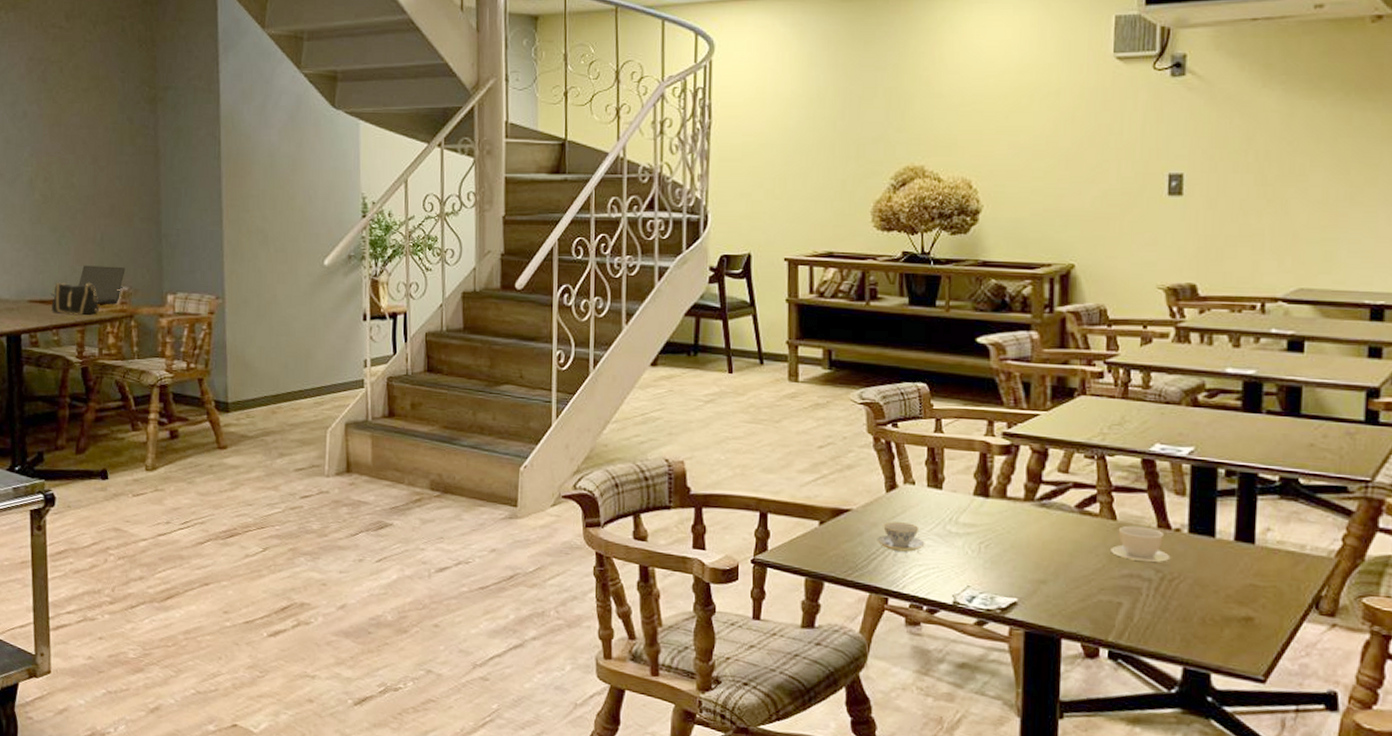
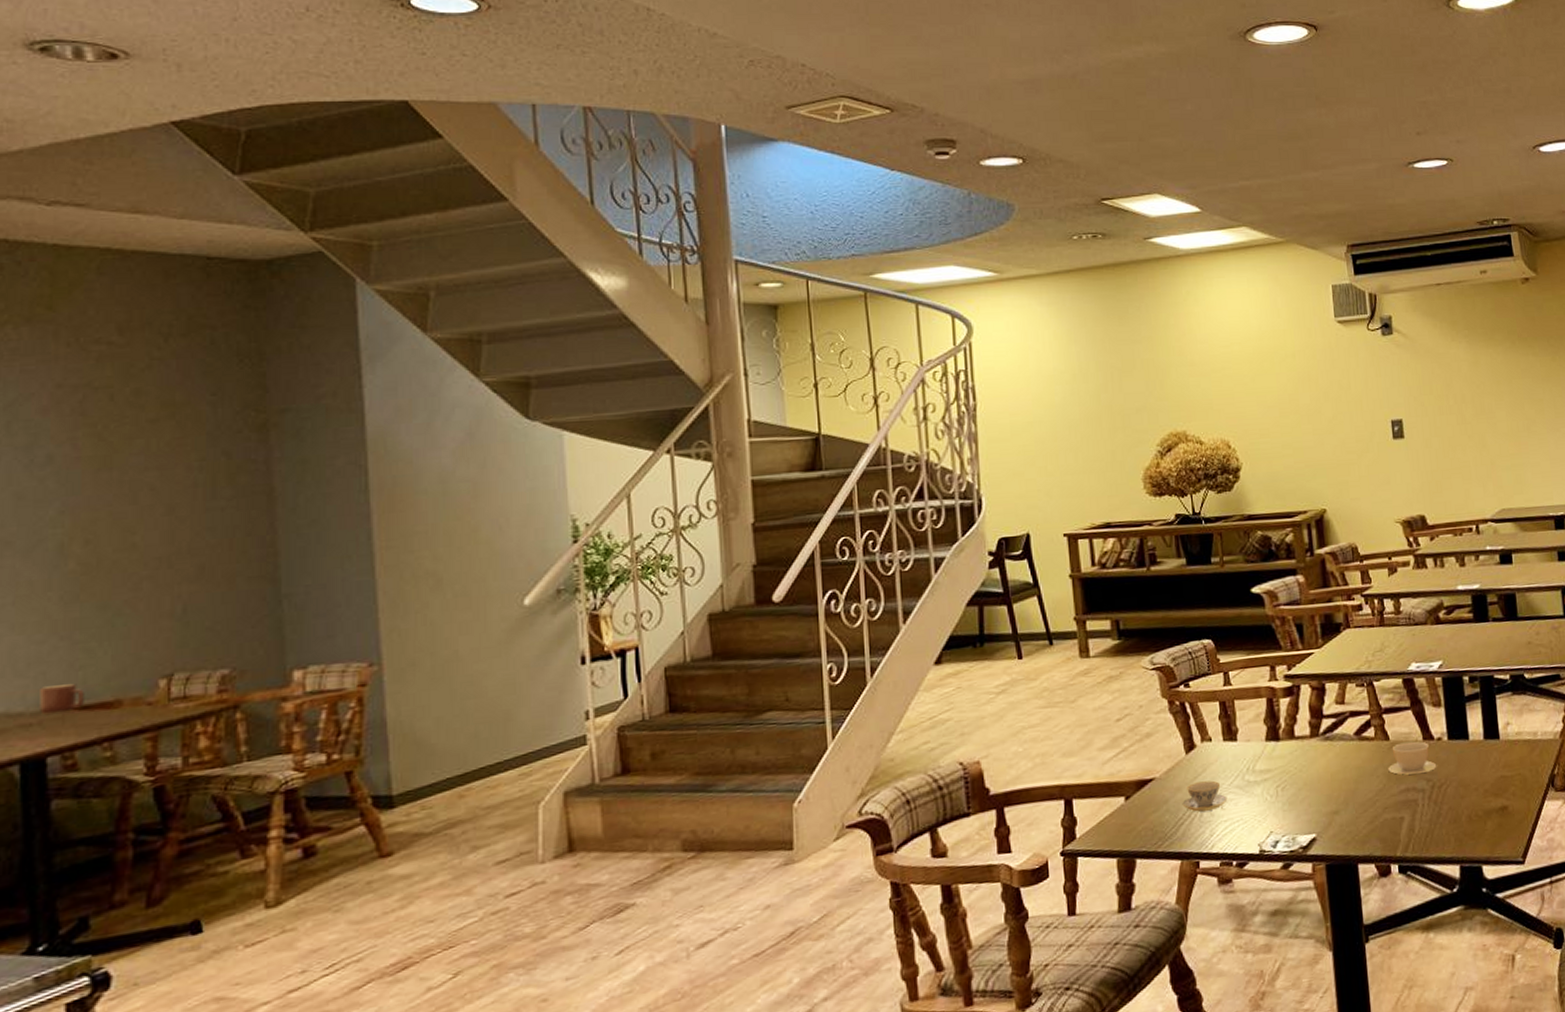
mug: none [18,283,43,305] -> present [40,684,85,716]
handbag: present [51,282,100,316] -> none [99,671,184,720]
laptop: present [53,265,125,305] -> none [102,643,225,704]

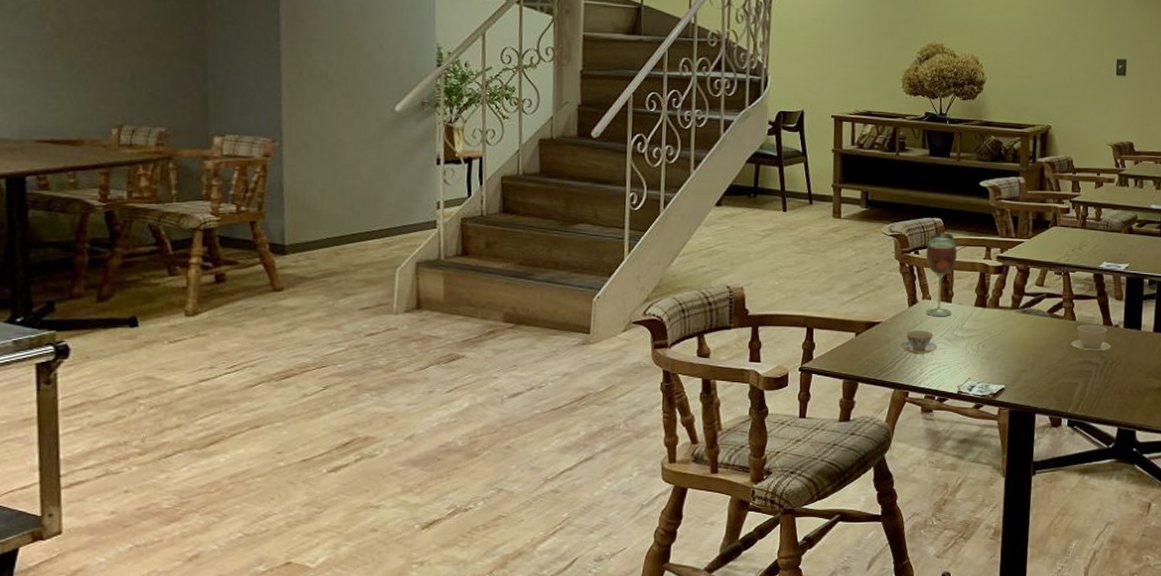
mug: present [40,684,85,716] -> none [21,121,55,145]
wineglass: none [1197,655,1240,761] -> present [925,232,957,316]

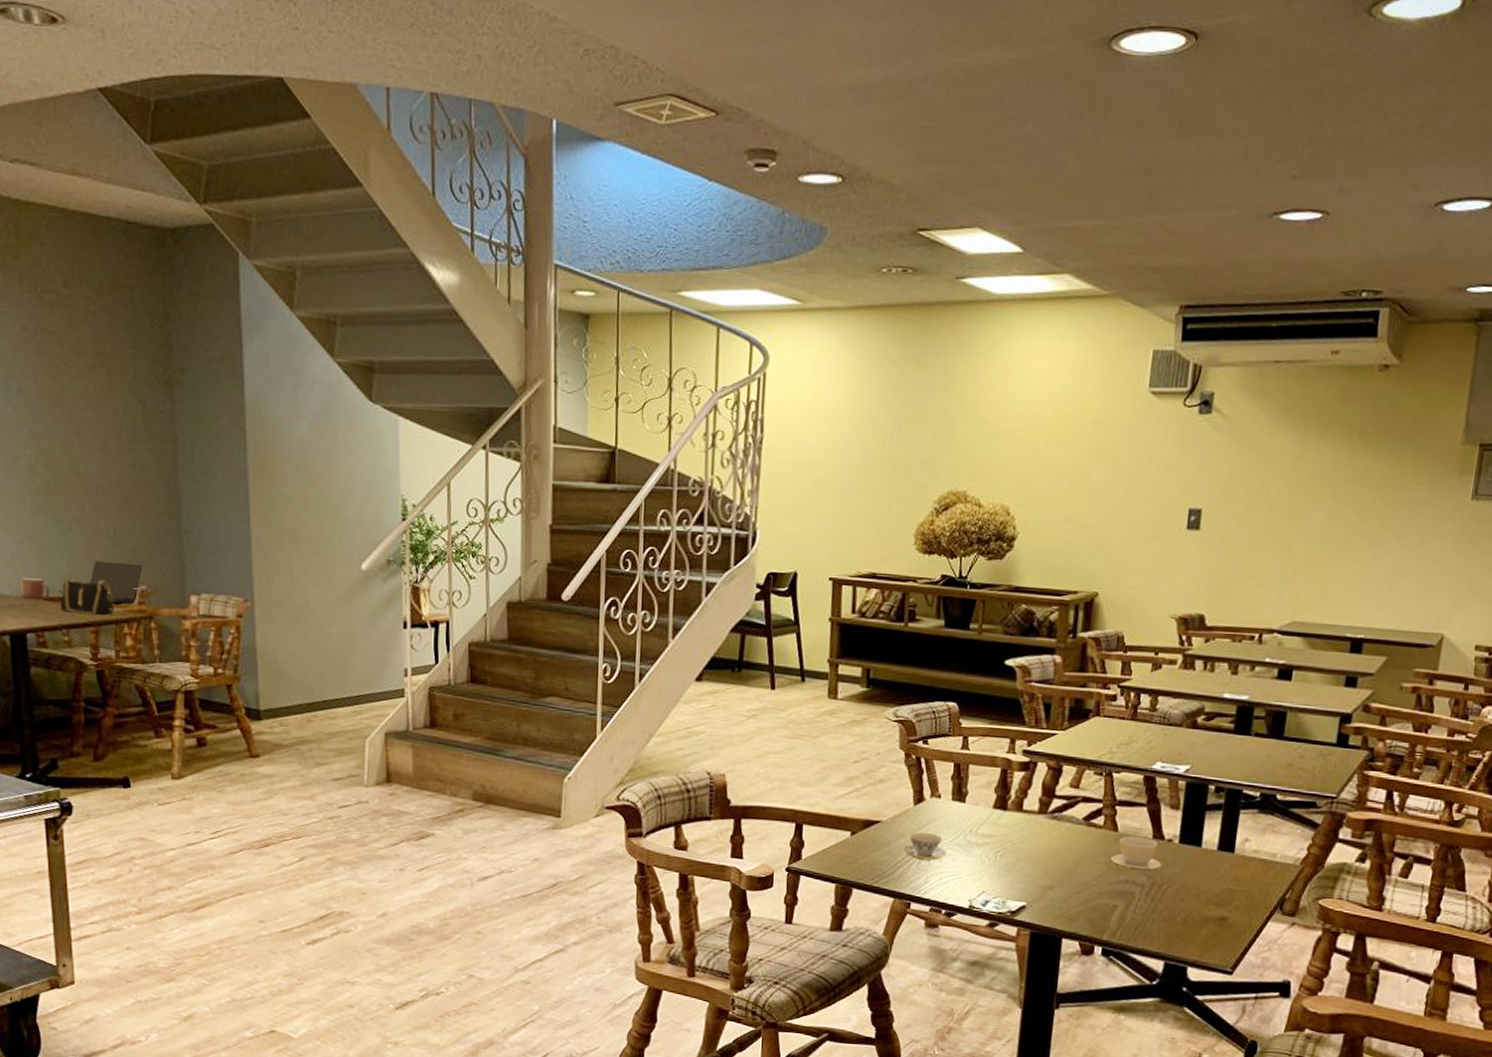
mug: none [21,121,55,145] -> present [20,578,50,602]
handbag: none [66,121,130,157] -> present [59,578,115,615]
laptop: none [69,104,162,146] -> present [61,561,143,604]
wineglass: present [925,232,957,316] -> none [934,719,974,818]

